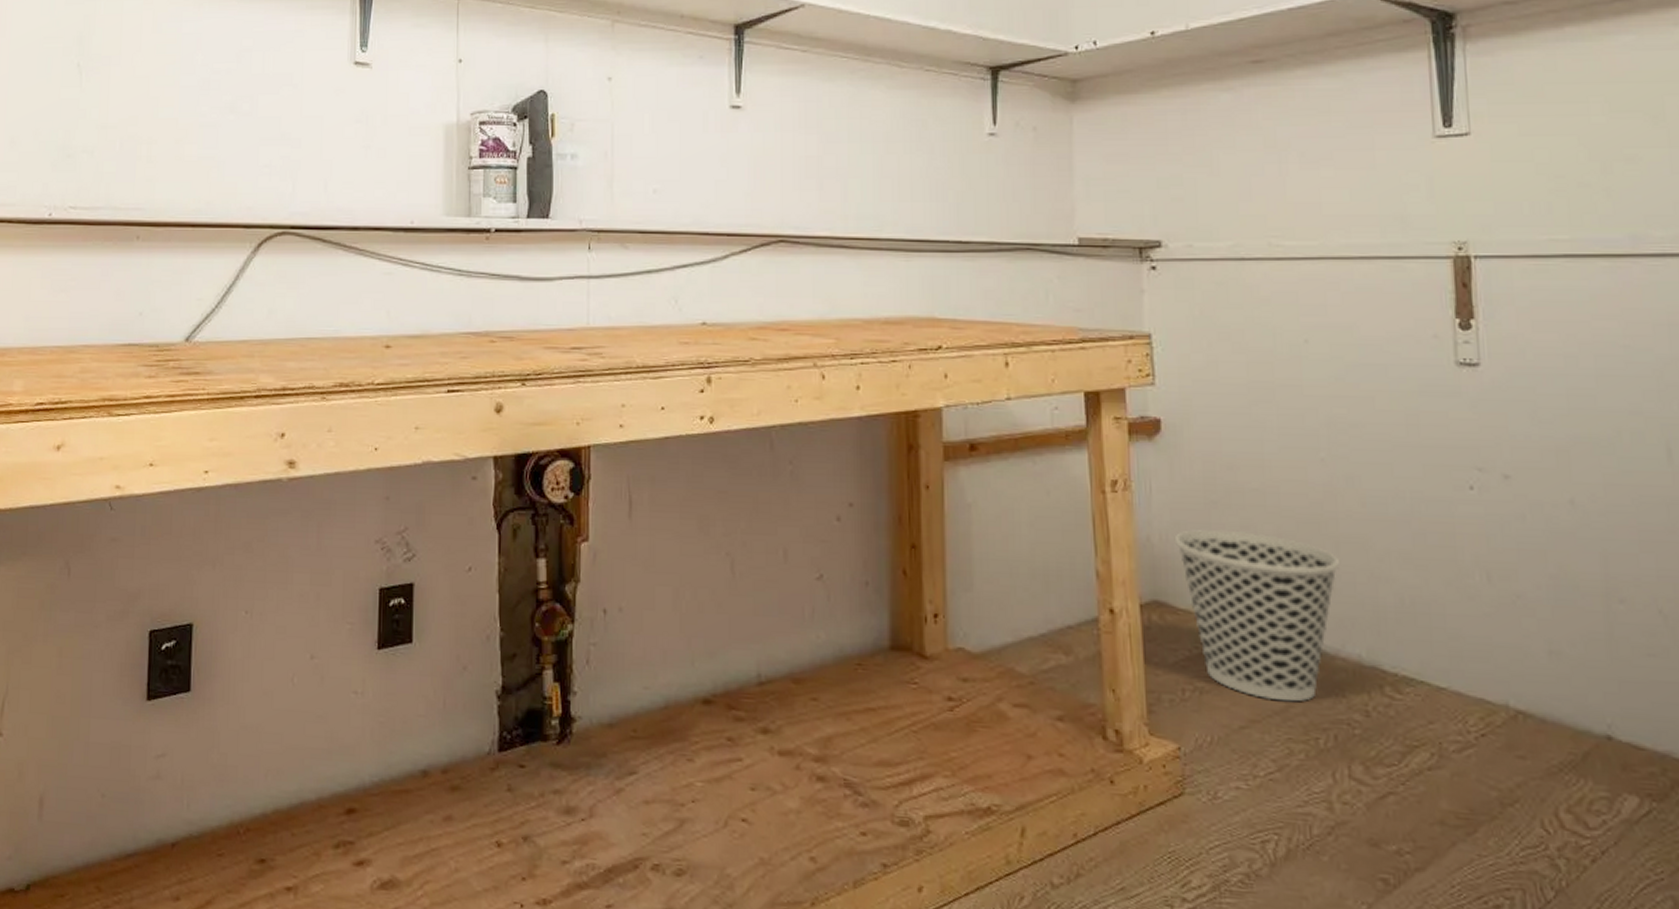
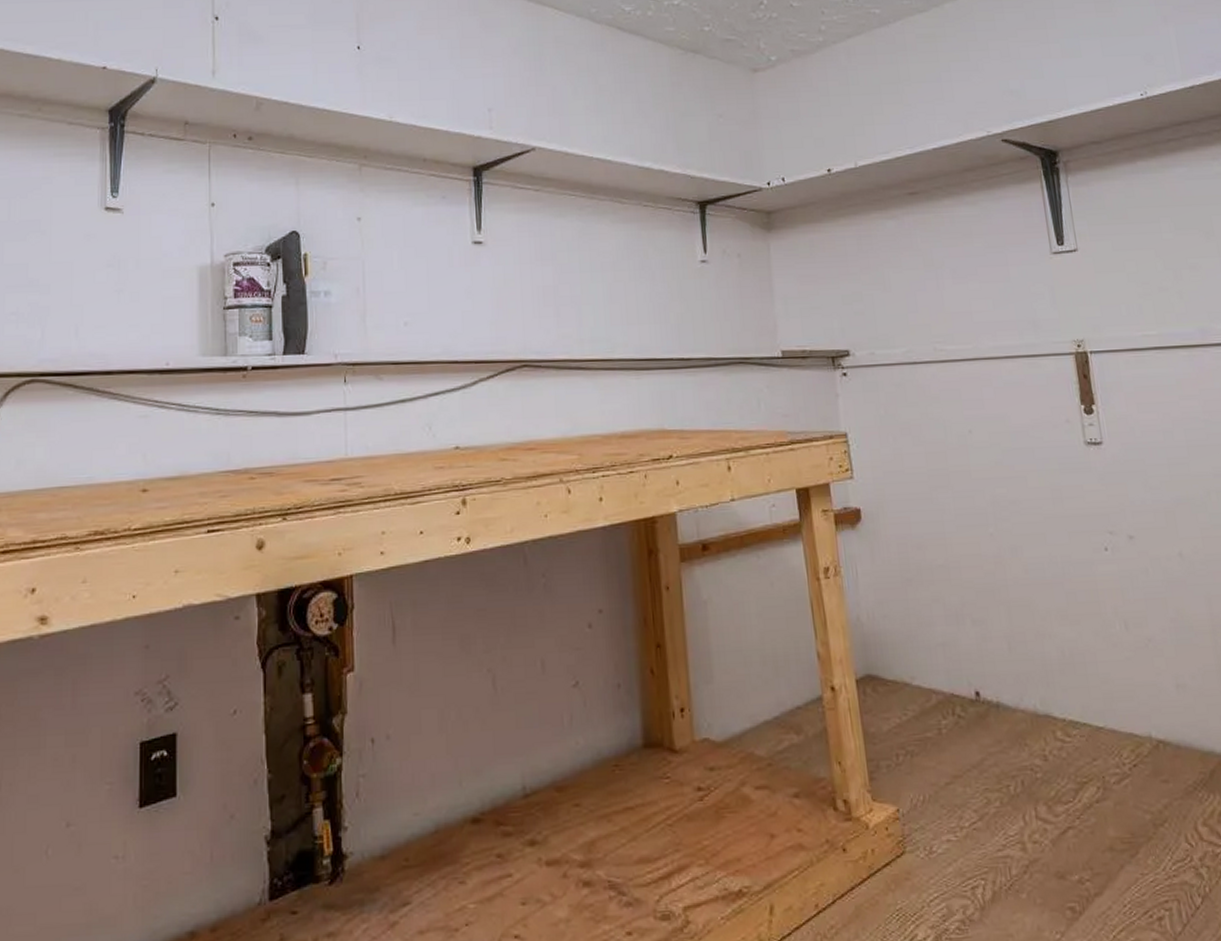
wastebasket: present [1174,530,1339,702] -> none [879,604,1013,756]

